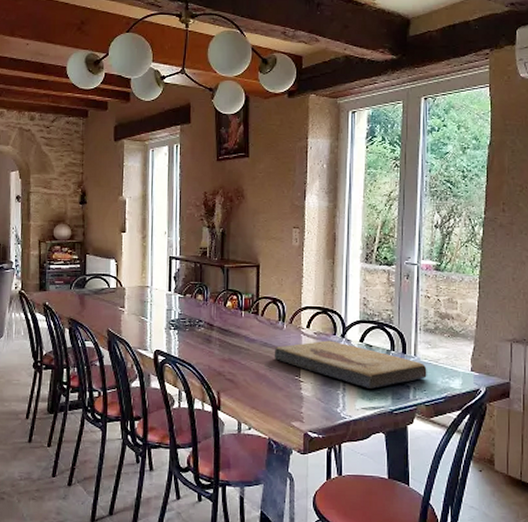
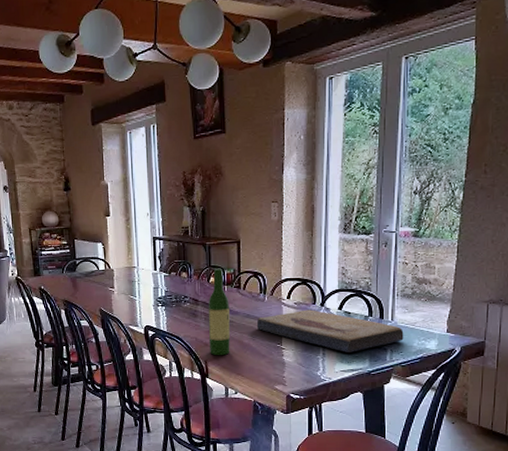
wine bottle: none [222,292,246,387] -> present [208,268,230,356]

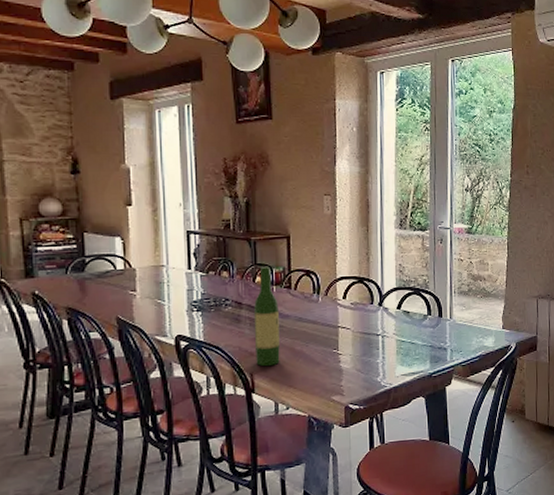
fish fossil: present [256,309,404,352] -> none [309,310,463,355]

